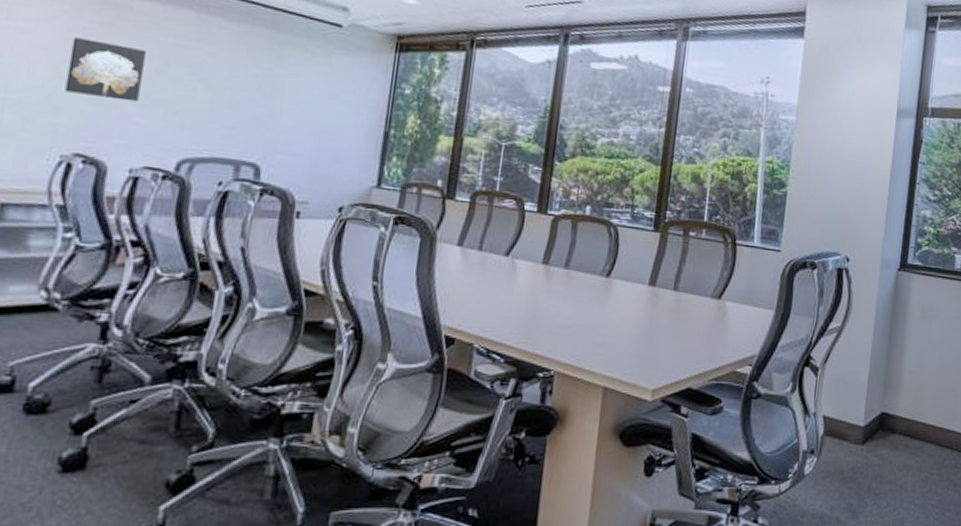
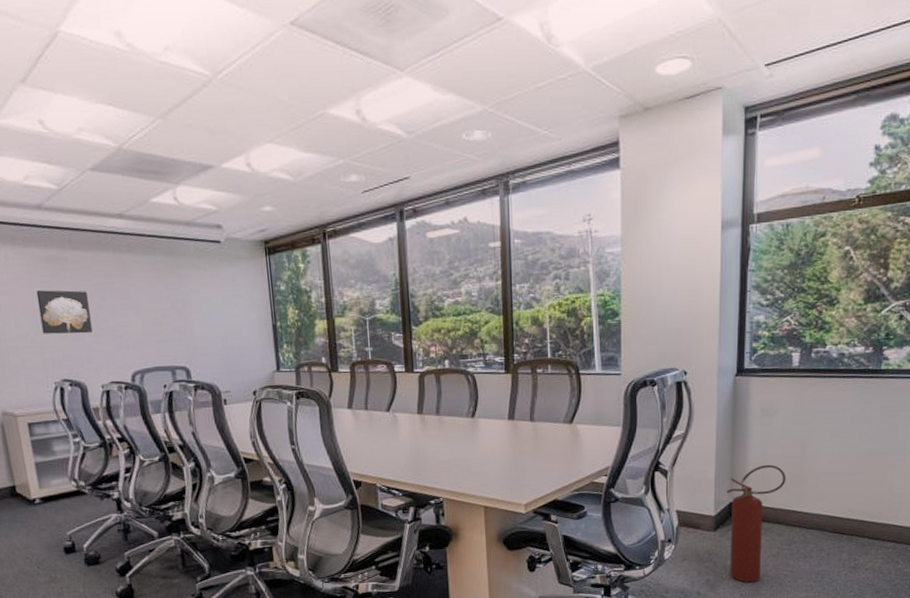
fire extinguisher: none [874,372,941,512] -> present [726,464,786,583]

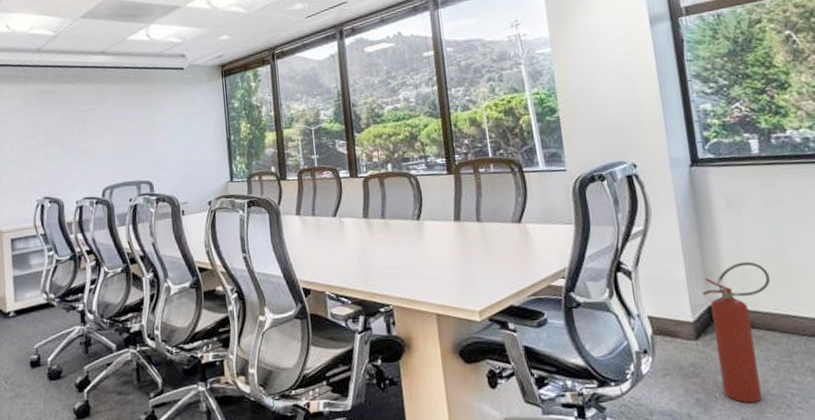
wall art: present [36,290,93,334] -> none [29,118,72,157]

